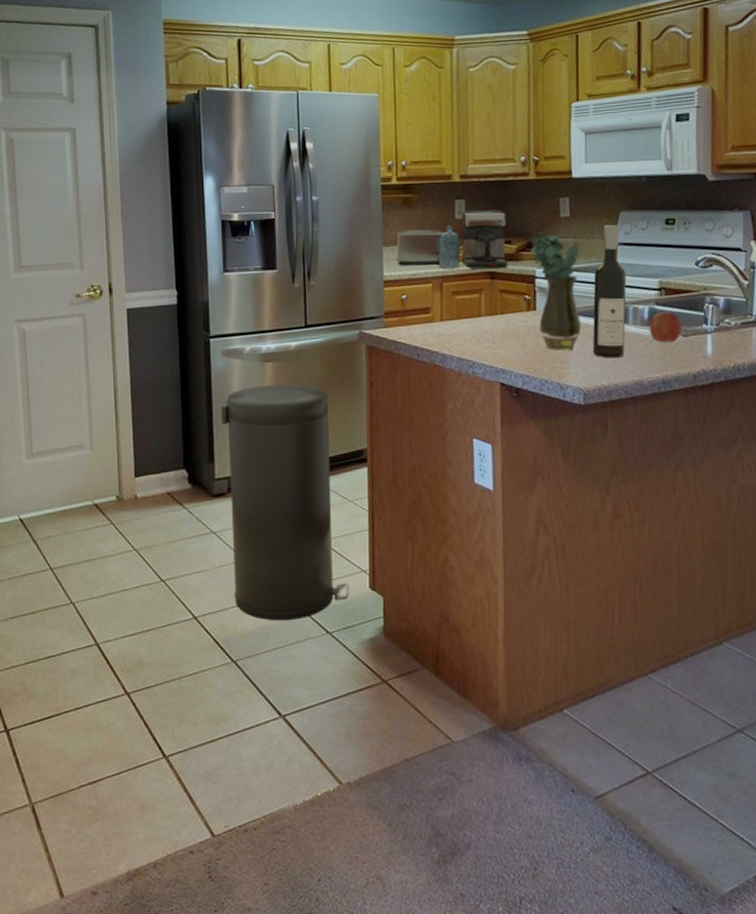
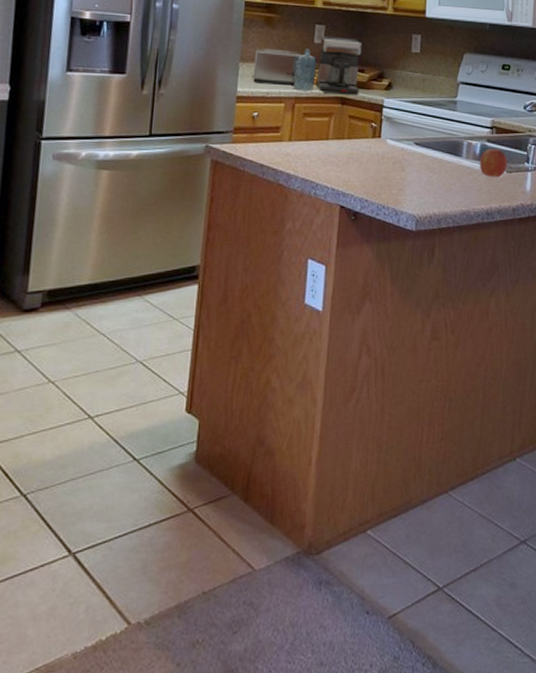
pedal bin: present [220,384,350,621] -> none [33,194,166,449]
vase: present [530,228,581,351] -> none [381,60,426,179]
bottle: present [592,224,627,358] -> none [428,64,465,188]

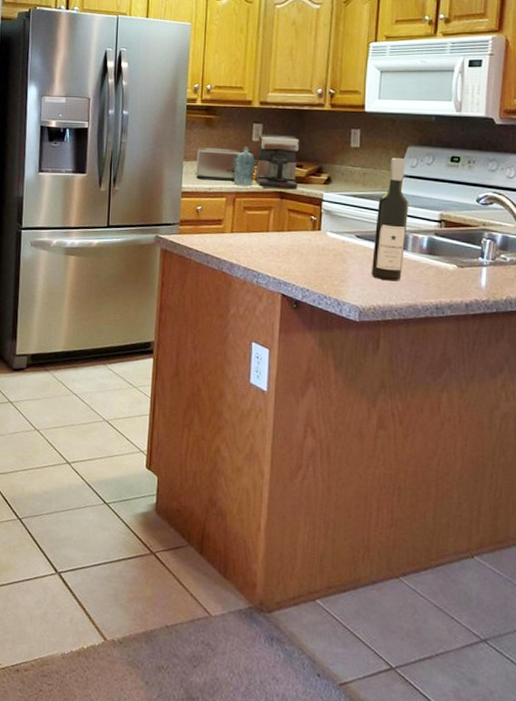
bottle: none [428,64,465,188] -> present [371,157,409,281]
fruit: present [479,149,508,178] -> none [426,242,459,273]

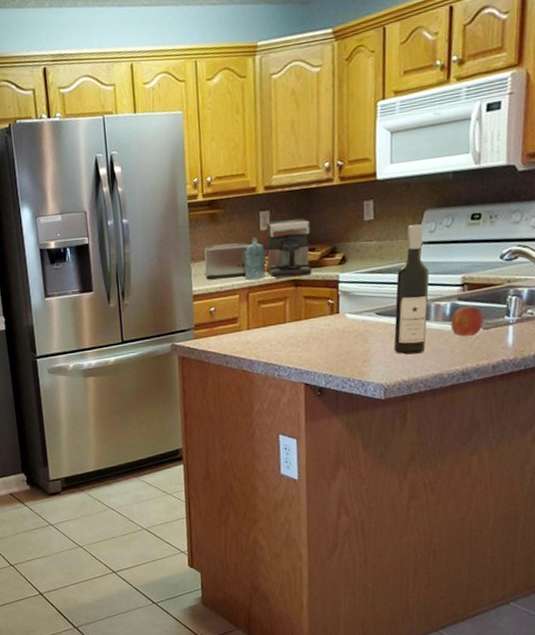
fruit: none [426,242,459,273] -> present [450,306,484,337]

